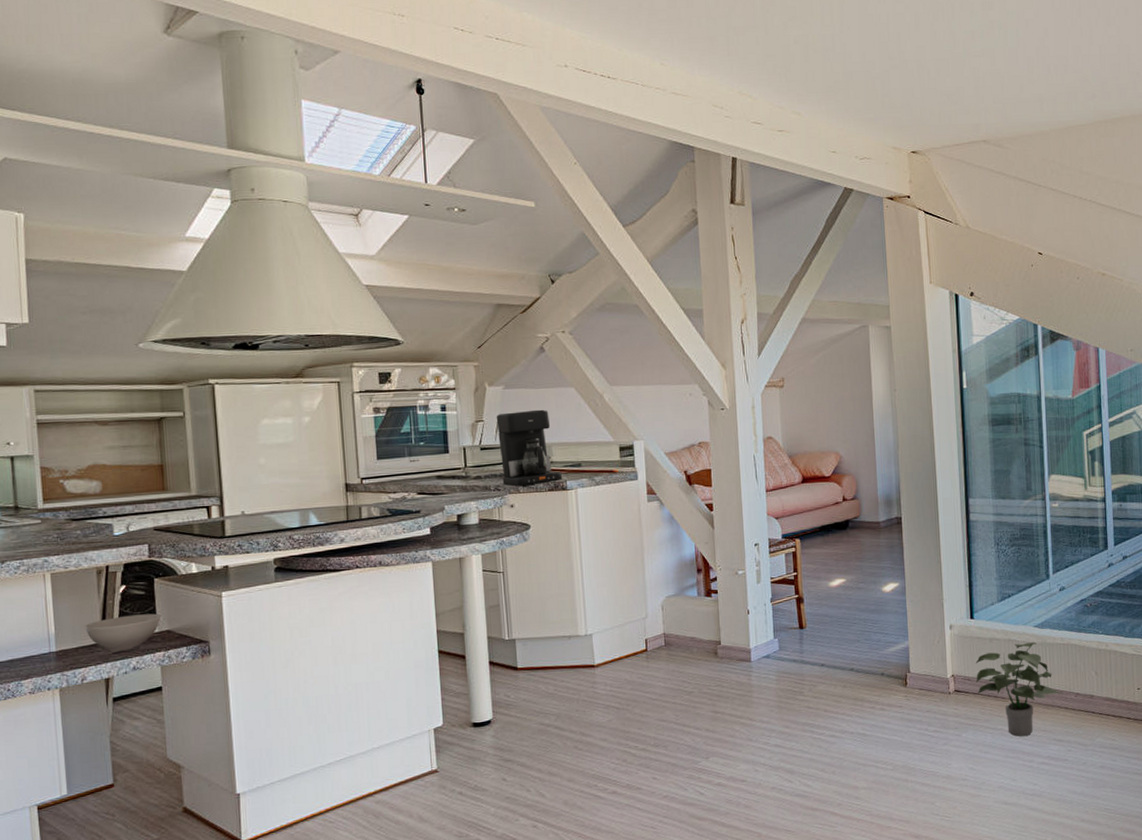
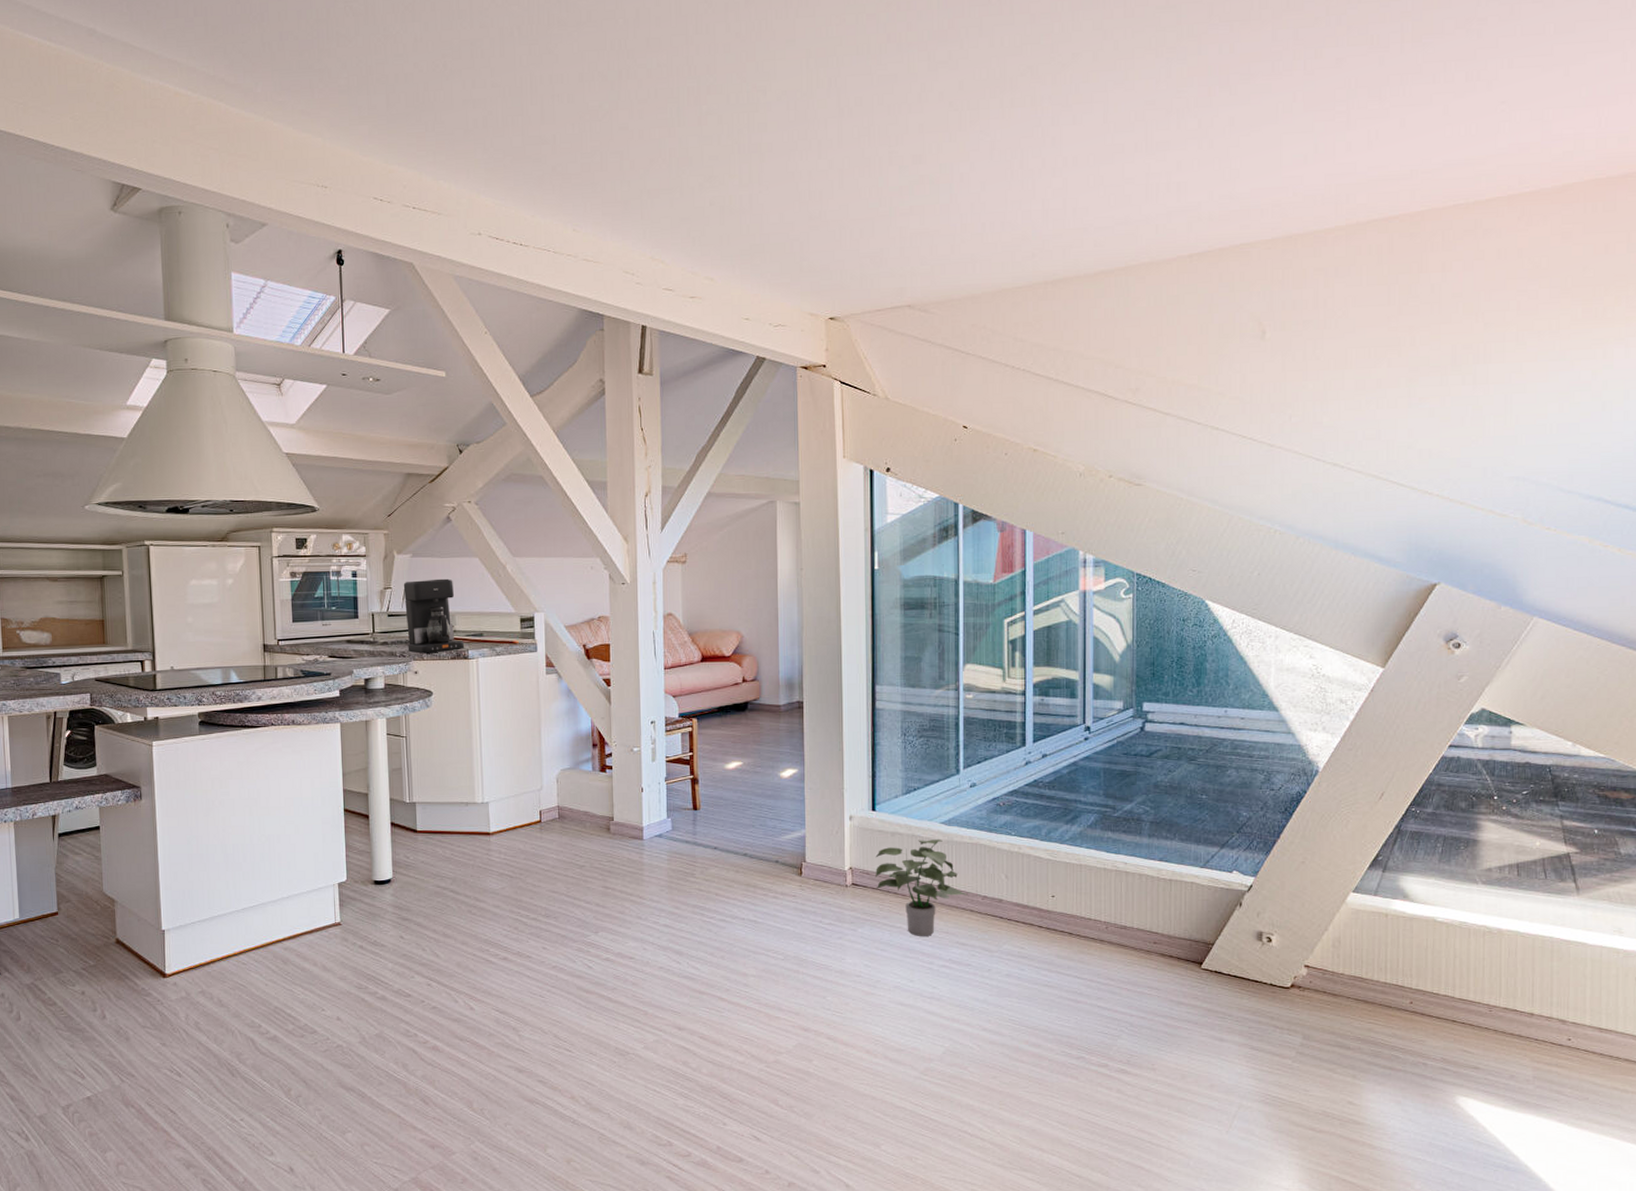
bowl: present [83,613,162,655] -> none [35,758,101,794]

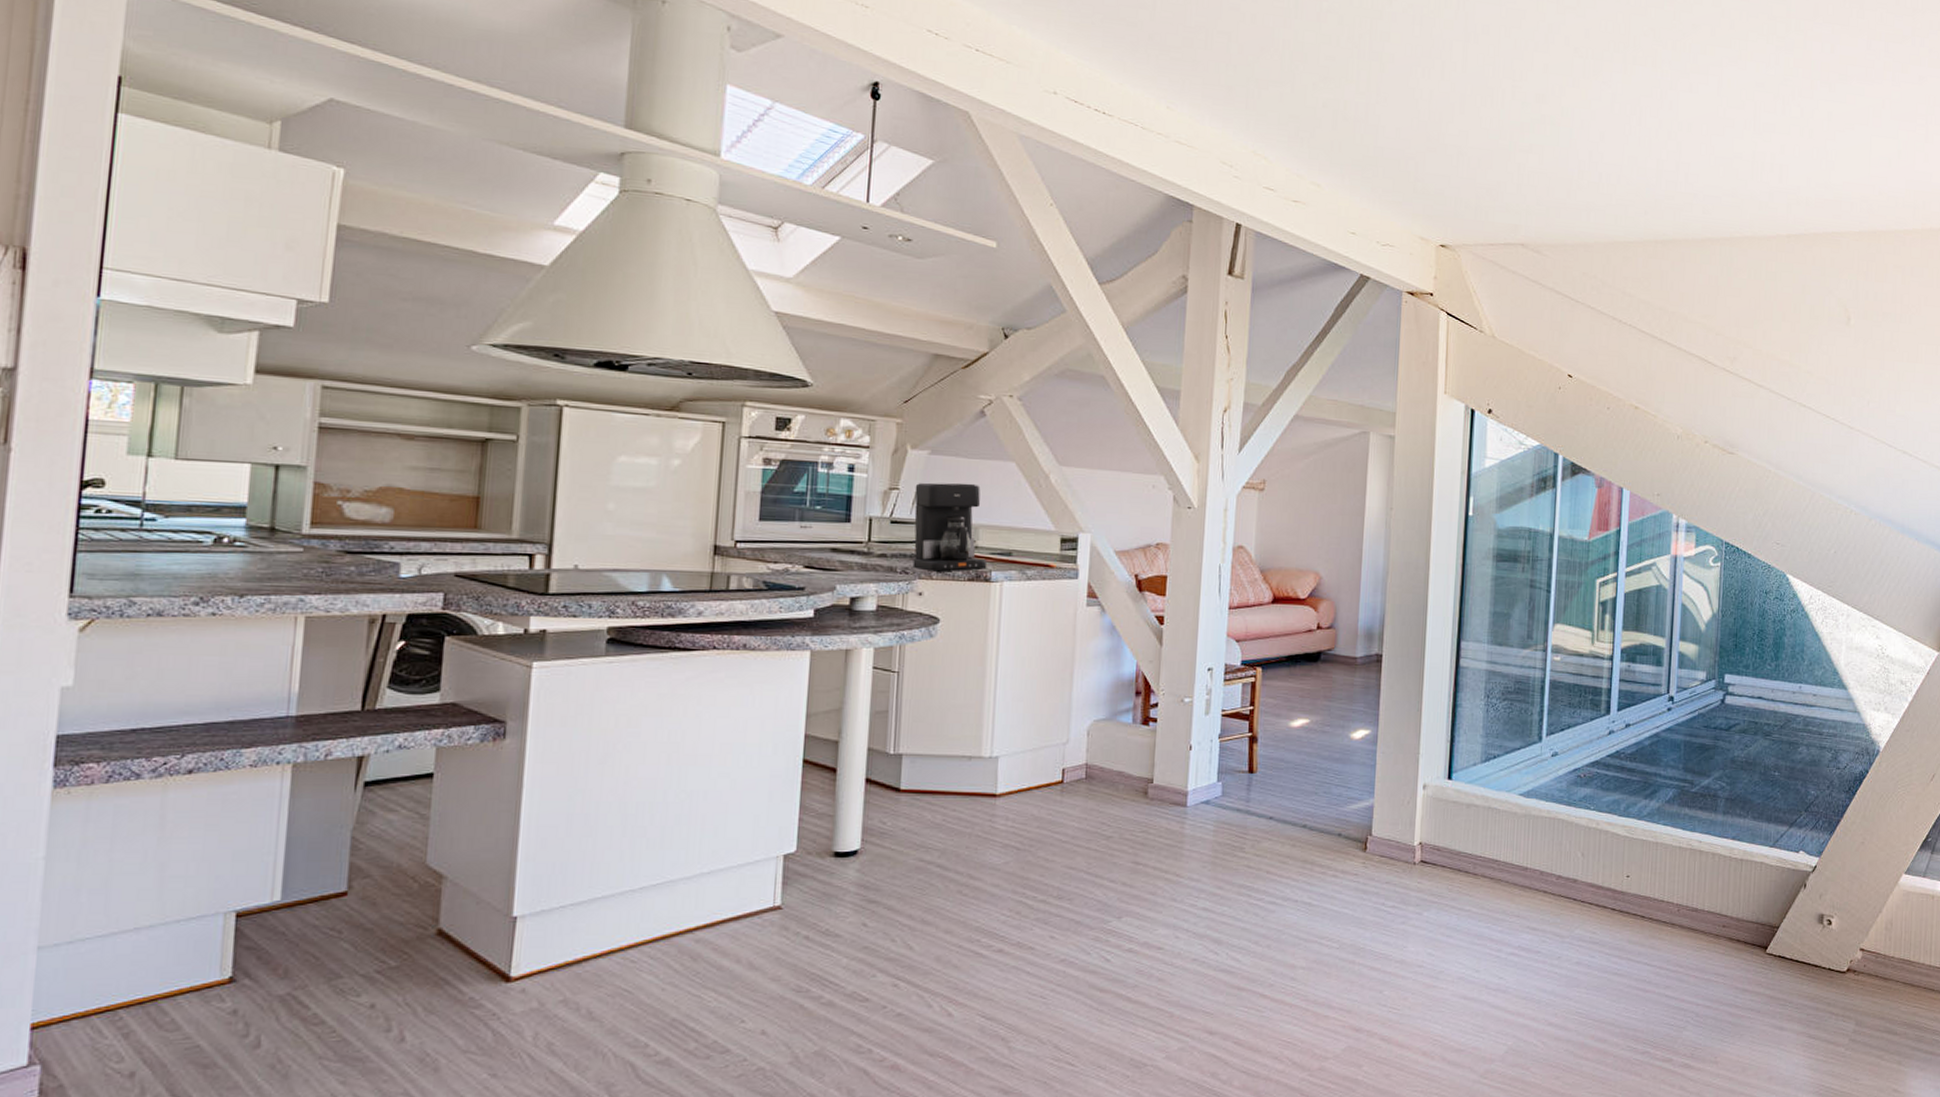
potted plant: present [874,840,967,936] -> none [1445,813,1541,920]

